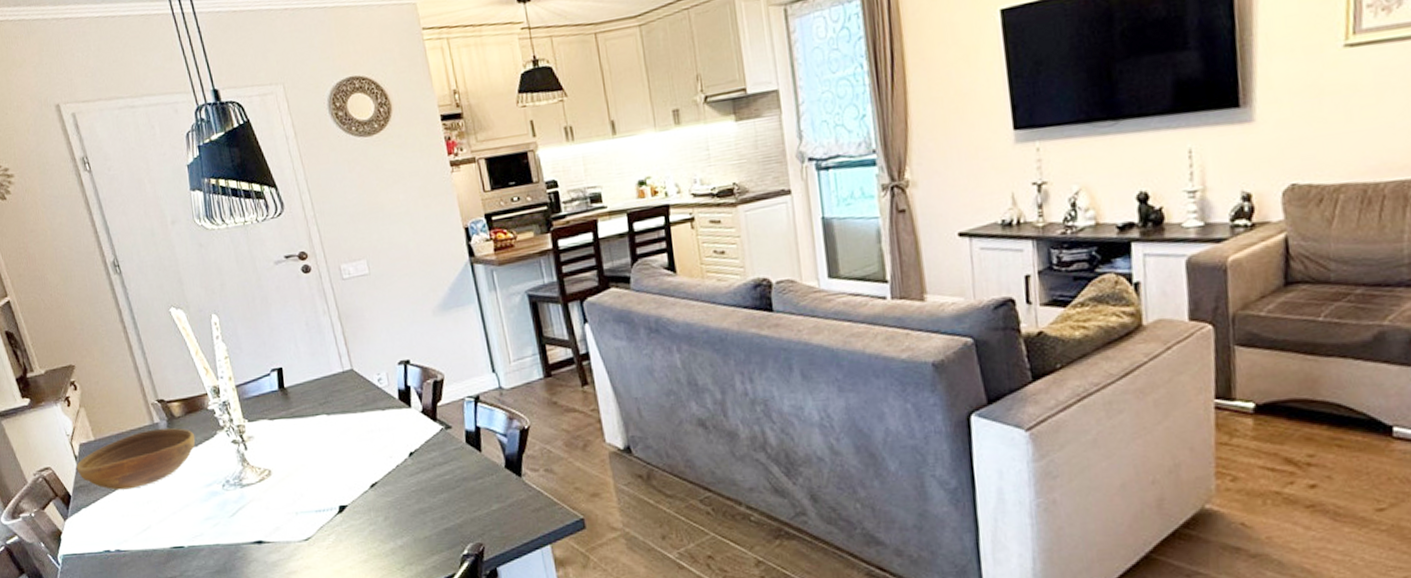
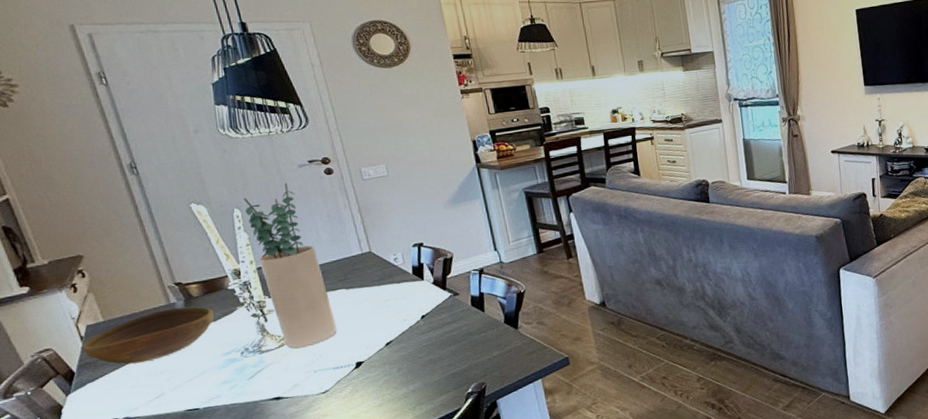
vase: none [221,283,319,484] -> present [243,183,338,349]

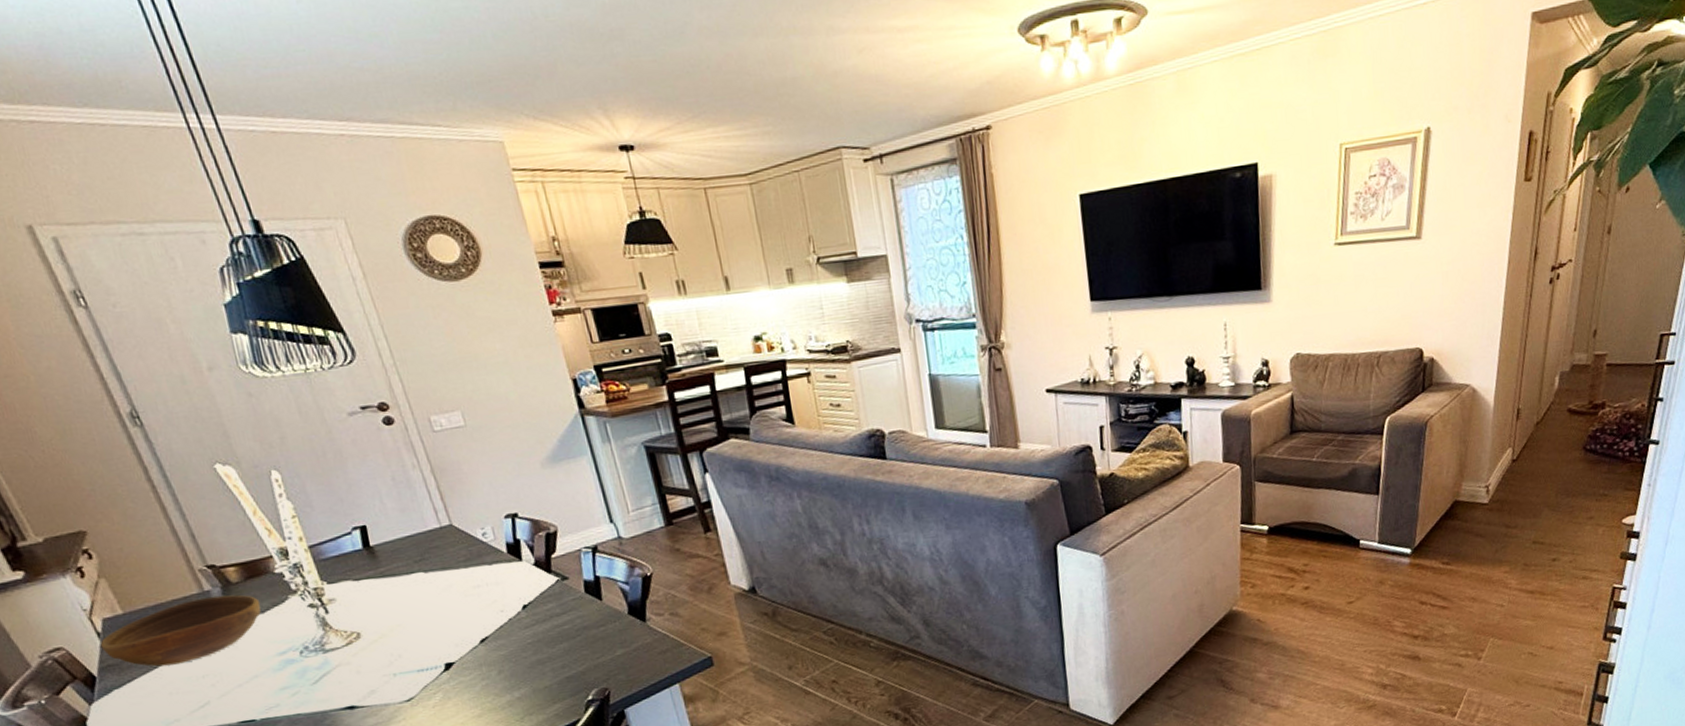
vase: present [243,183,338,349] -> none [282,436,418,647]

